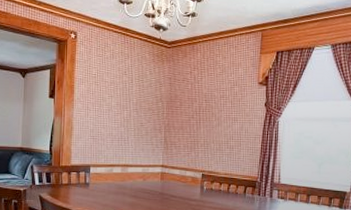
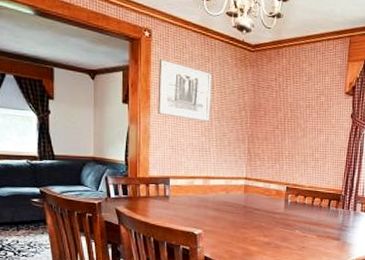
wall art: none [80,57,132,113] -> present [158,58,213,122]

